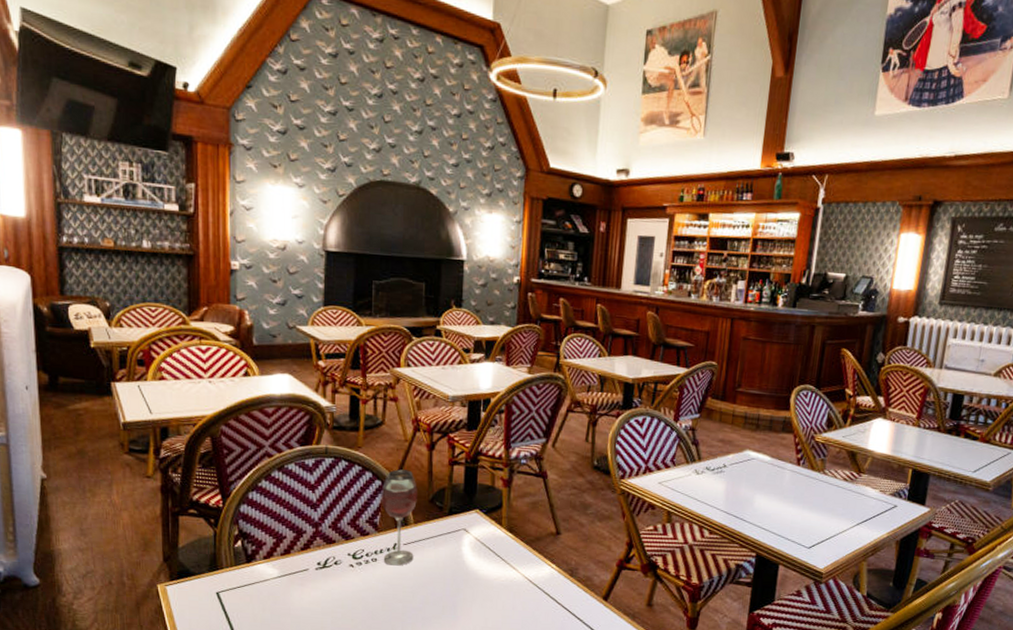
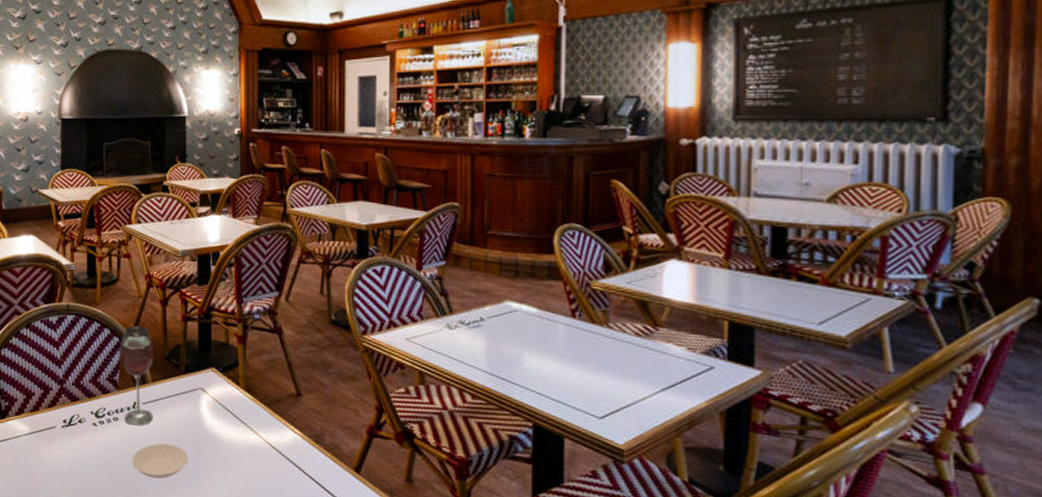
saucer: none [389,581,448,615] -> present [132,443,189,479]

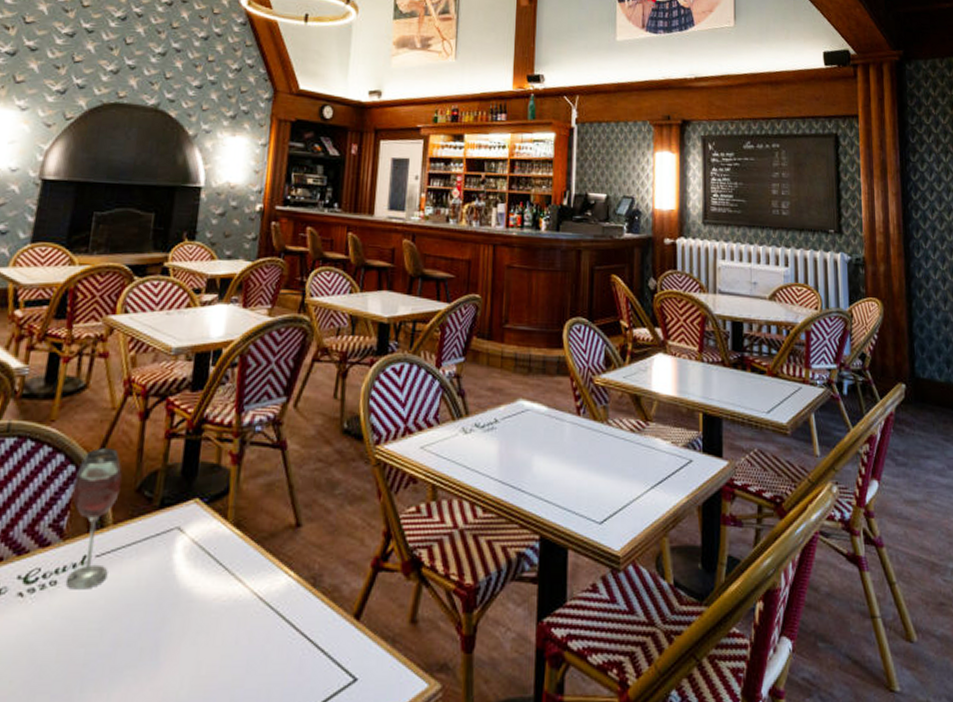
saucer: present [132,443,189,479] -> none [67,611,150,665]

